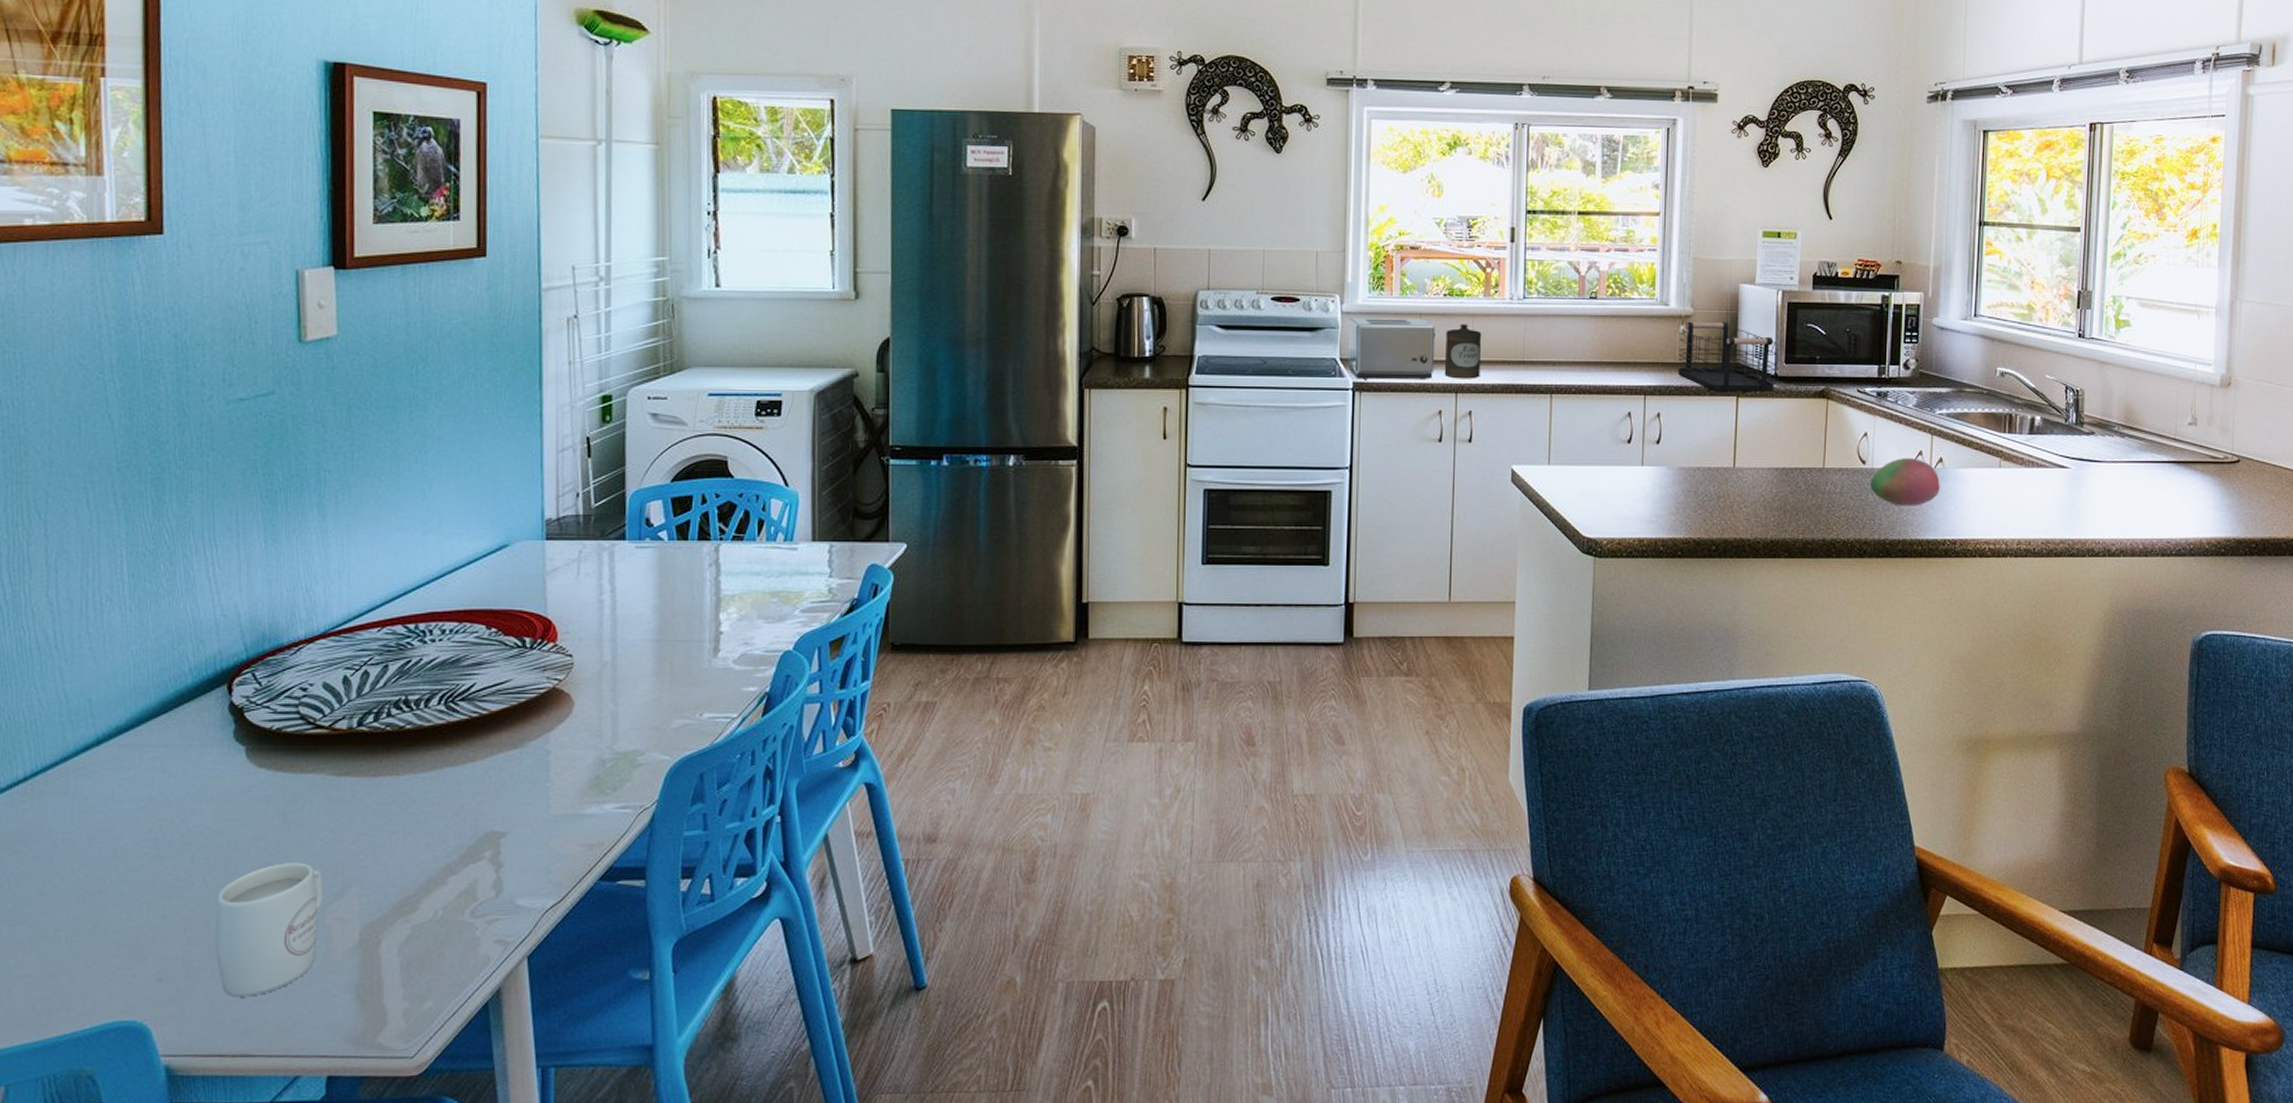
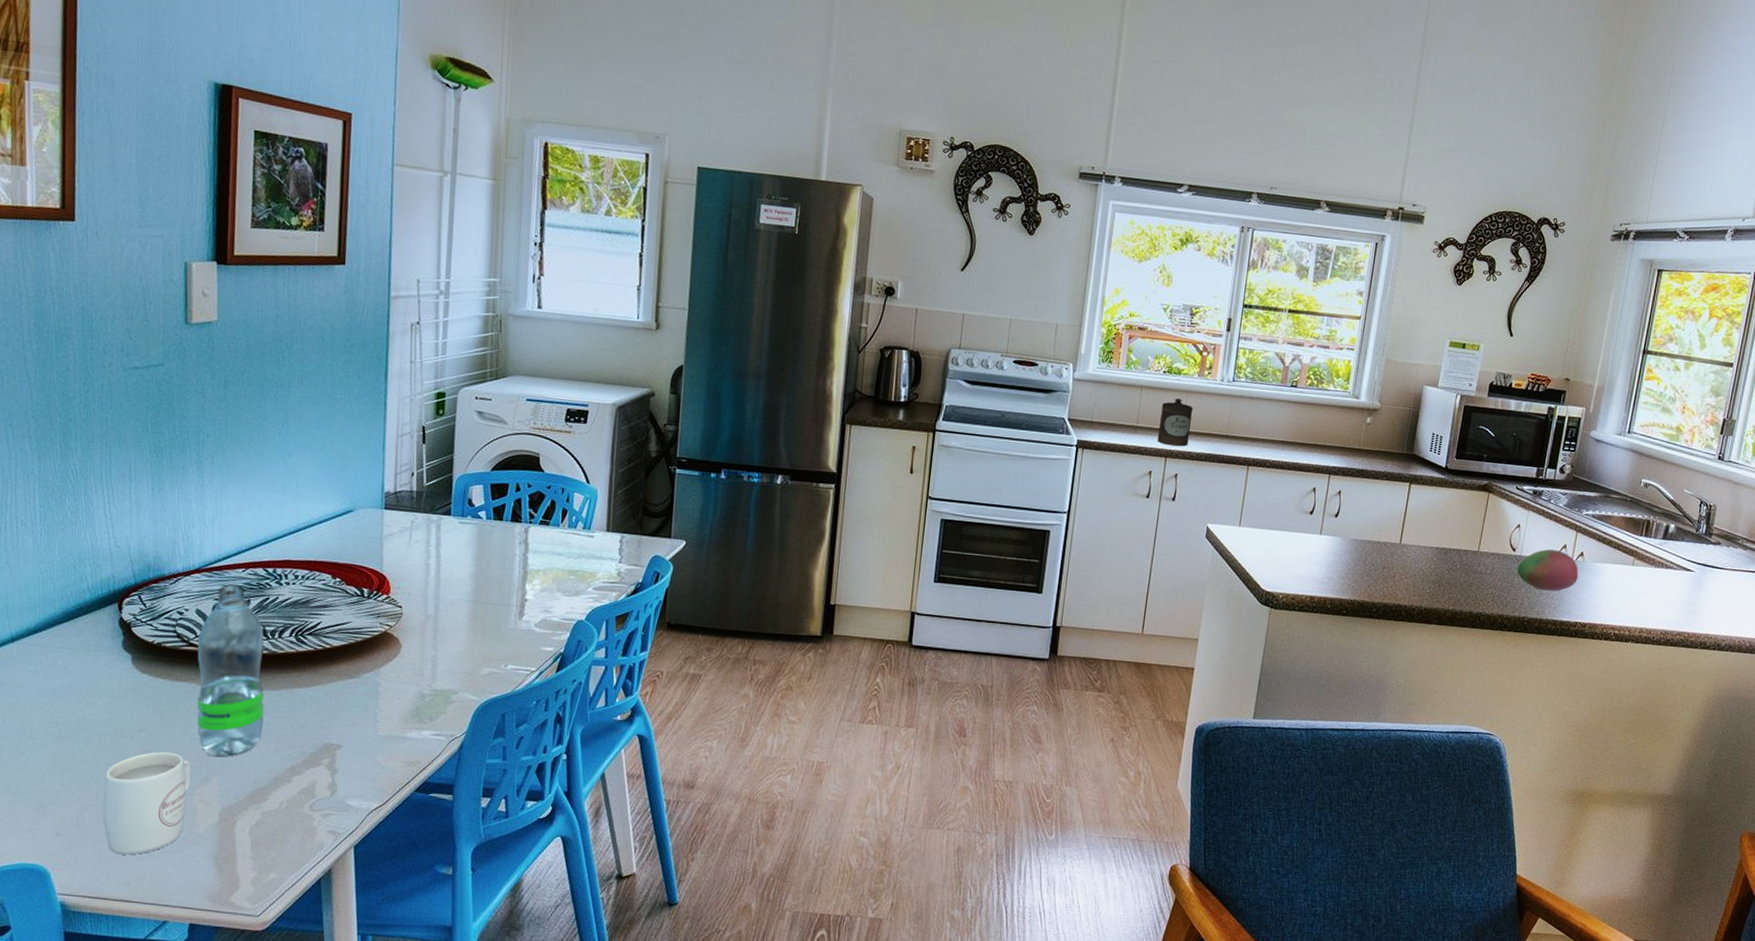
bottle: none [326,648,410,863] -> present [196,584,264,758]
toaster: present [1348,317,1435,380] -> none [1074,384,1153,444]
dish rack: present [1678,321,1777,391] -> none [1361,414,1450,481]

